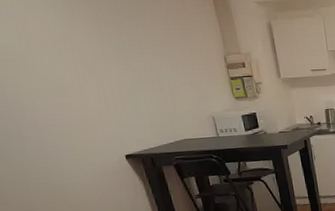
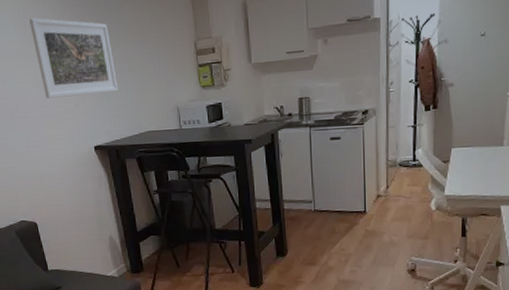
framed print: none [29,20,147,107] -> present [29,17,118,98]

